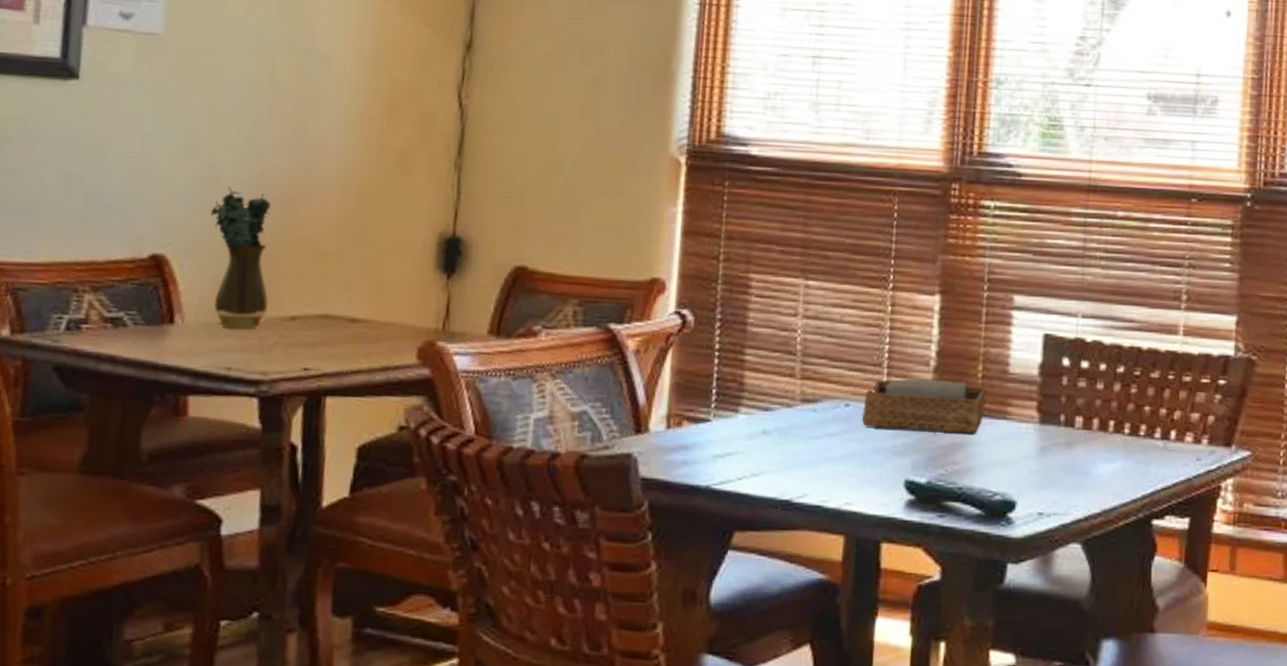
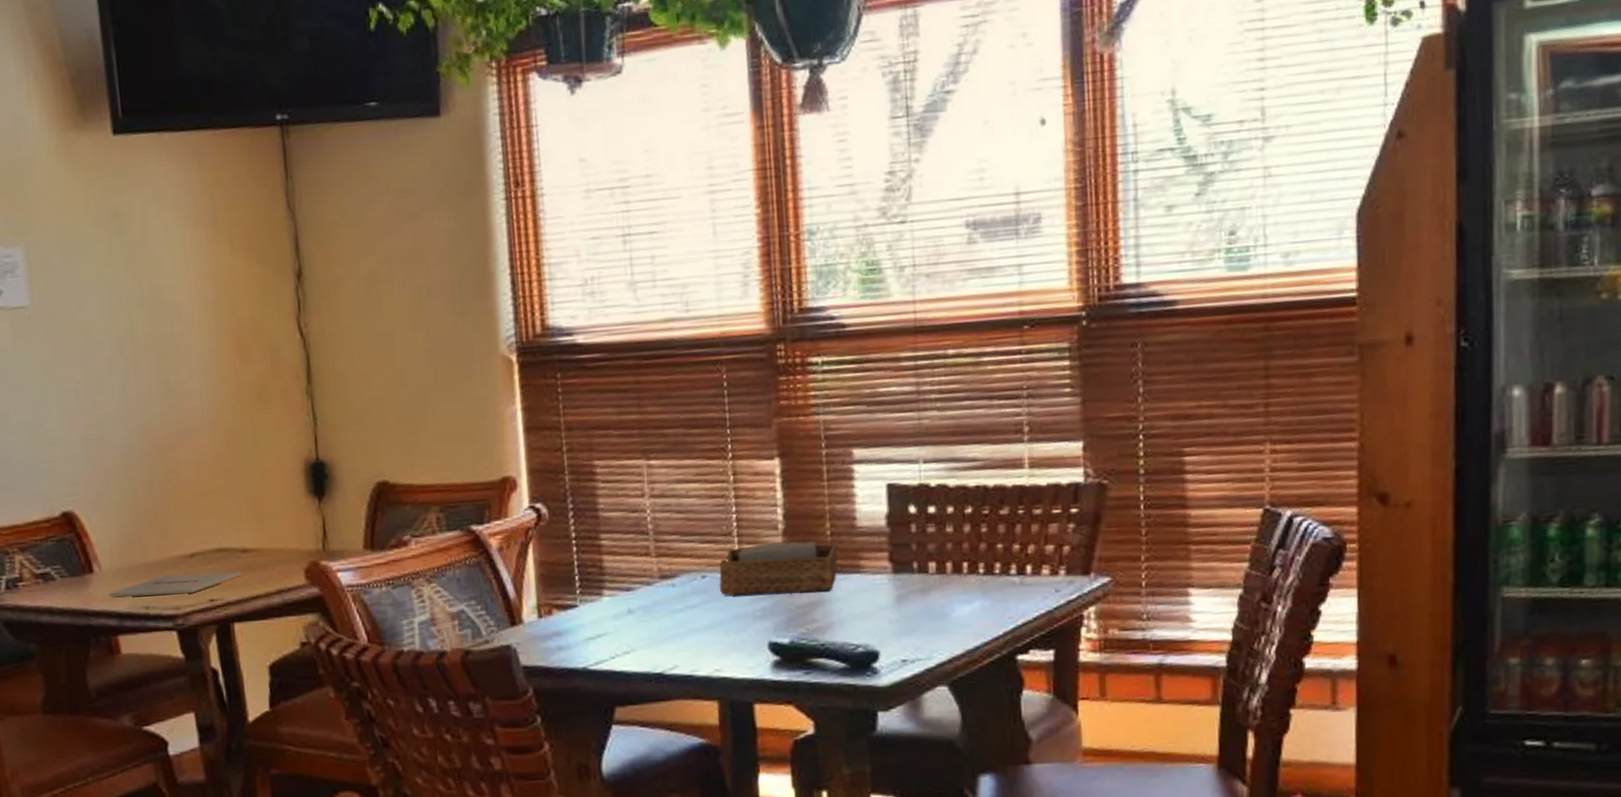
magazine: none [187,336,347,359] -> present [109,571,242,598]
vase: present [211,187,271,331] -> none [104,441,170,573]

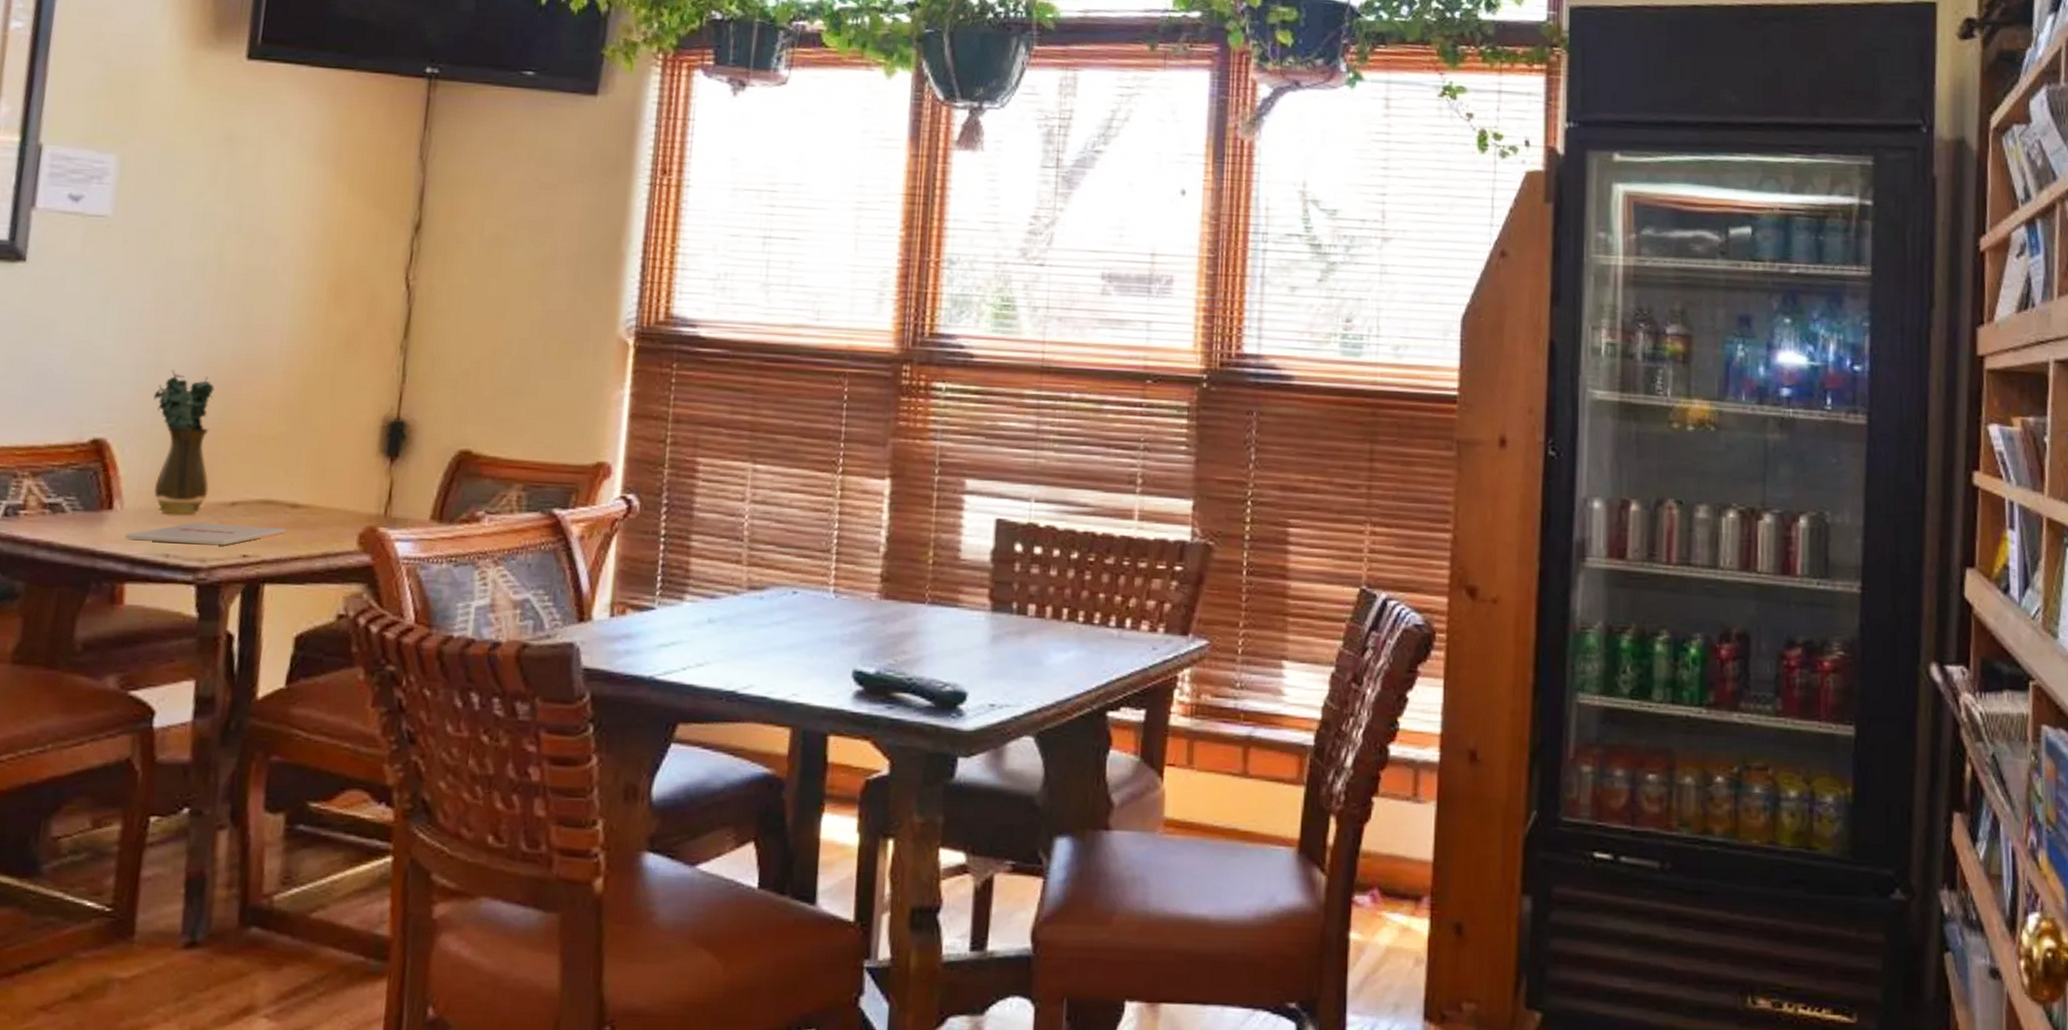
vase: none [104,441,170,573] -> present [153,370,215,517]
napkin holder: present [719,541,837,596] -> none [810,565,937,623]

